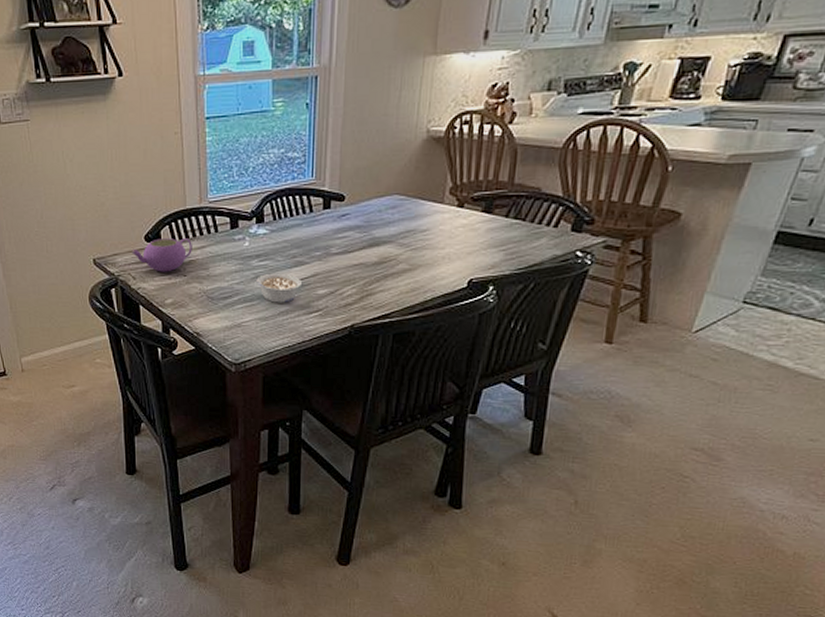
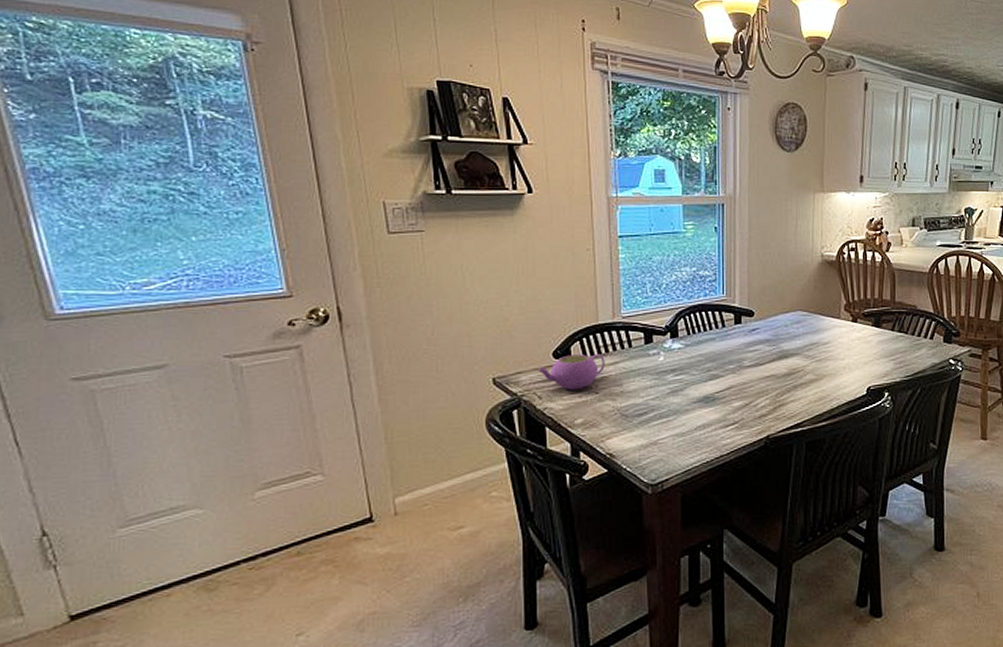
legume: present [256,273,303,303] -> none [672,387,718,418]

